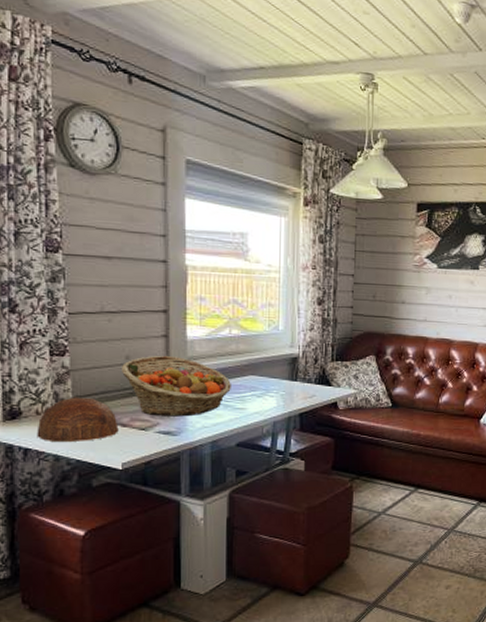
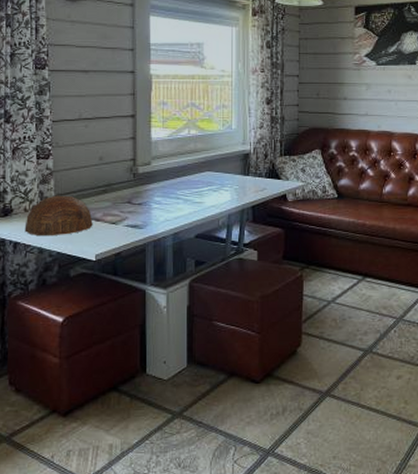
fruit basket: present [120,355,231,417] -> none [95,155,190,211]

